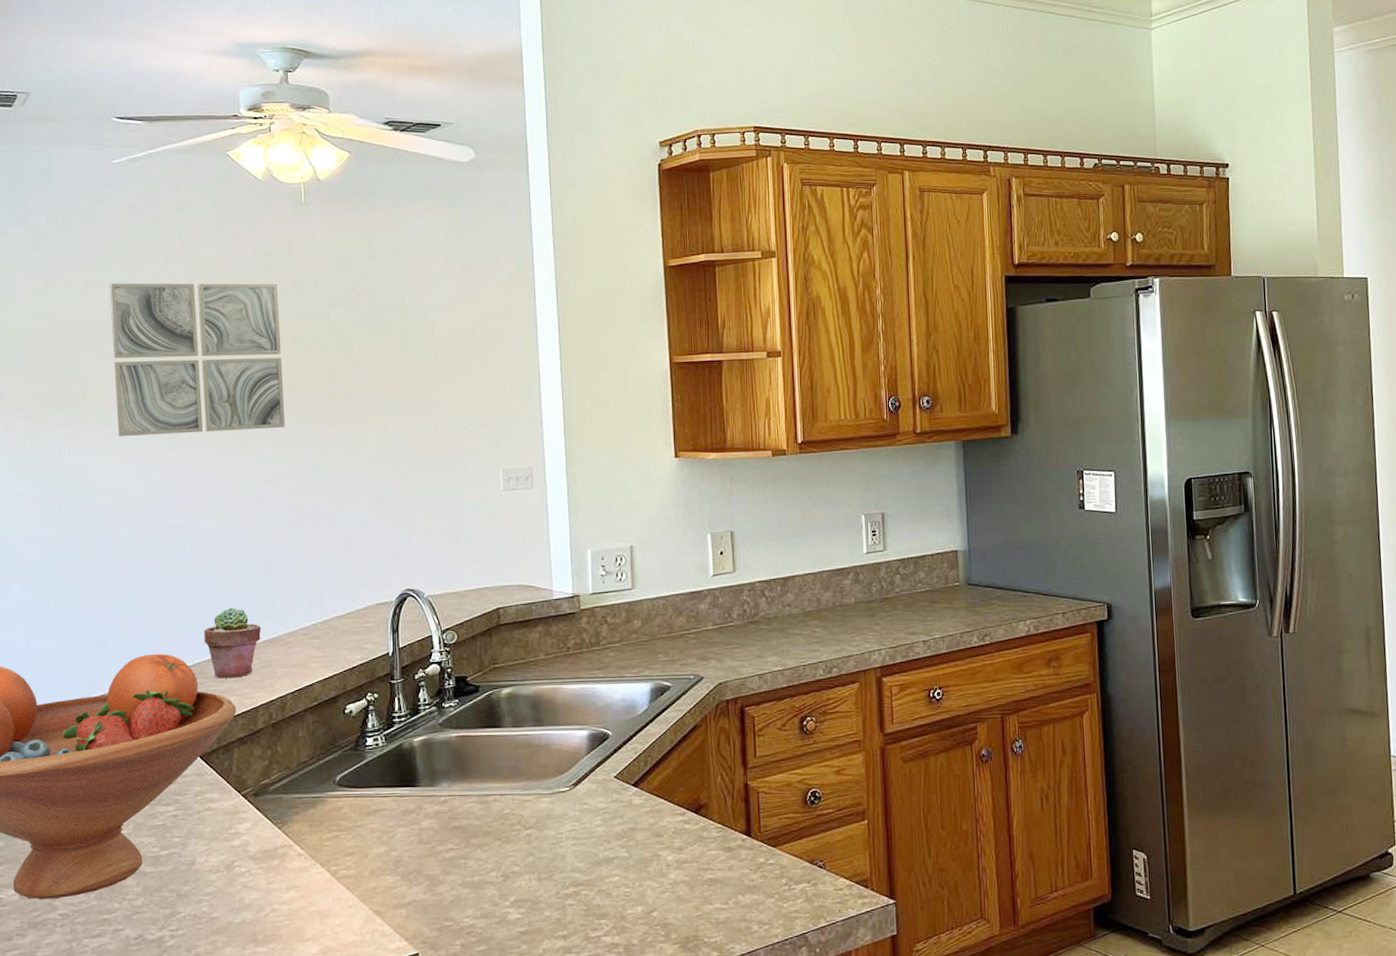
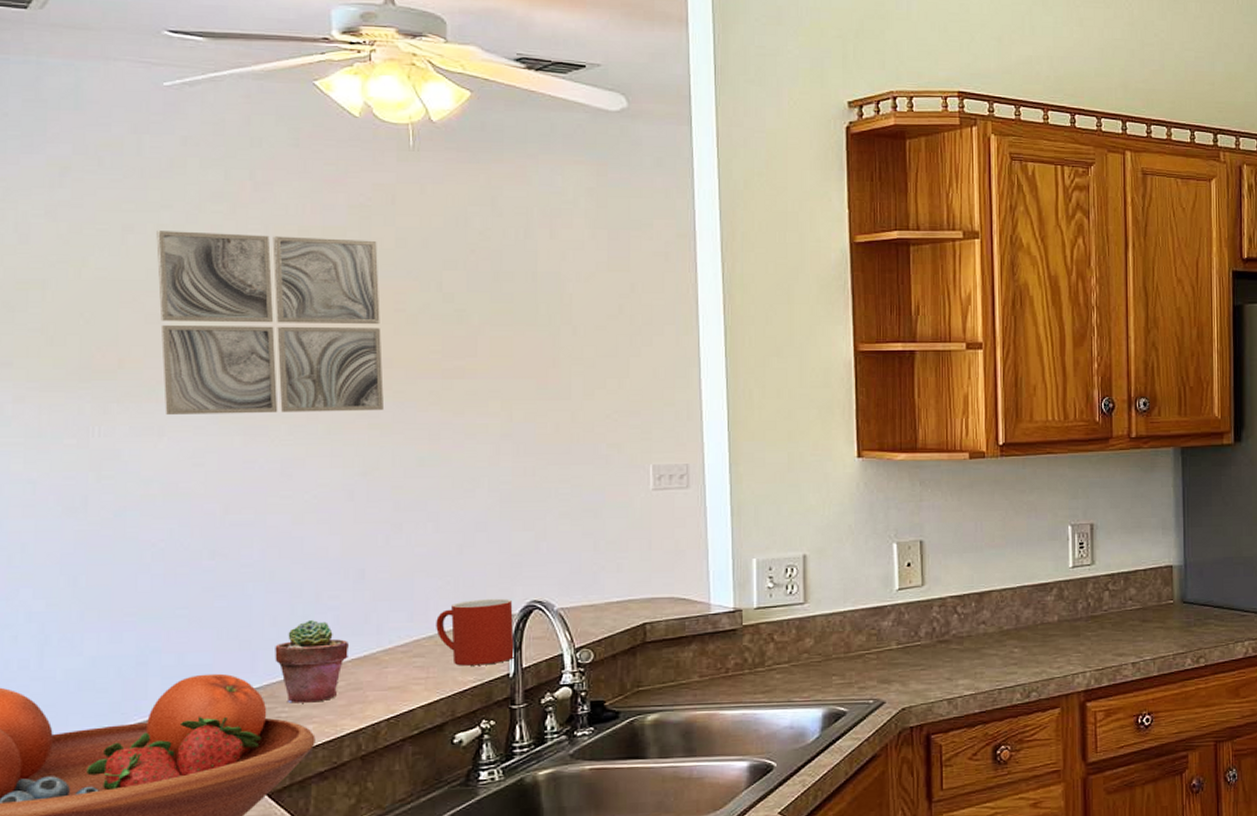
mug: none [330,587,392,646] -> present [436,598,514,666]

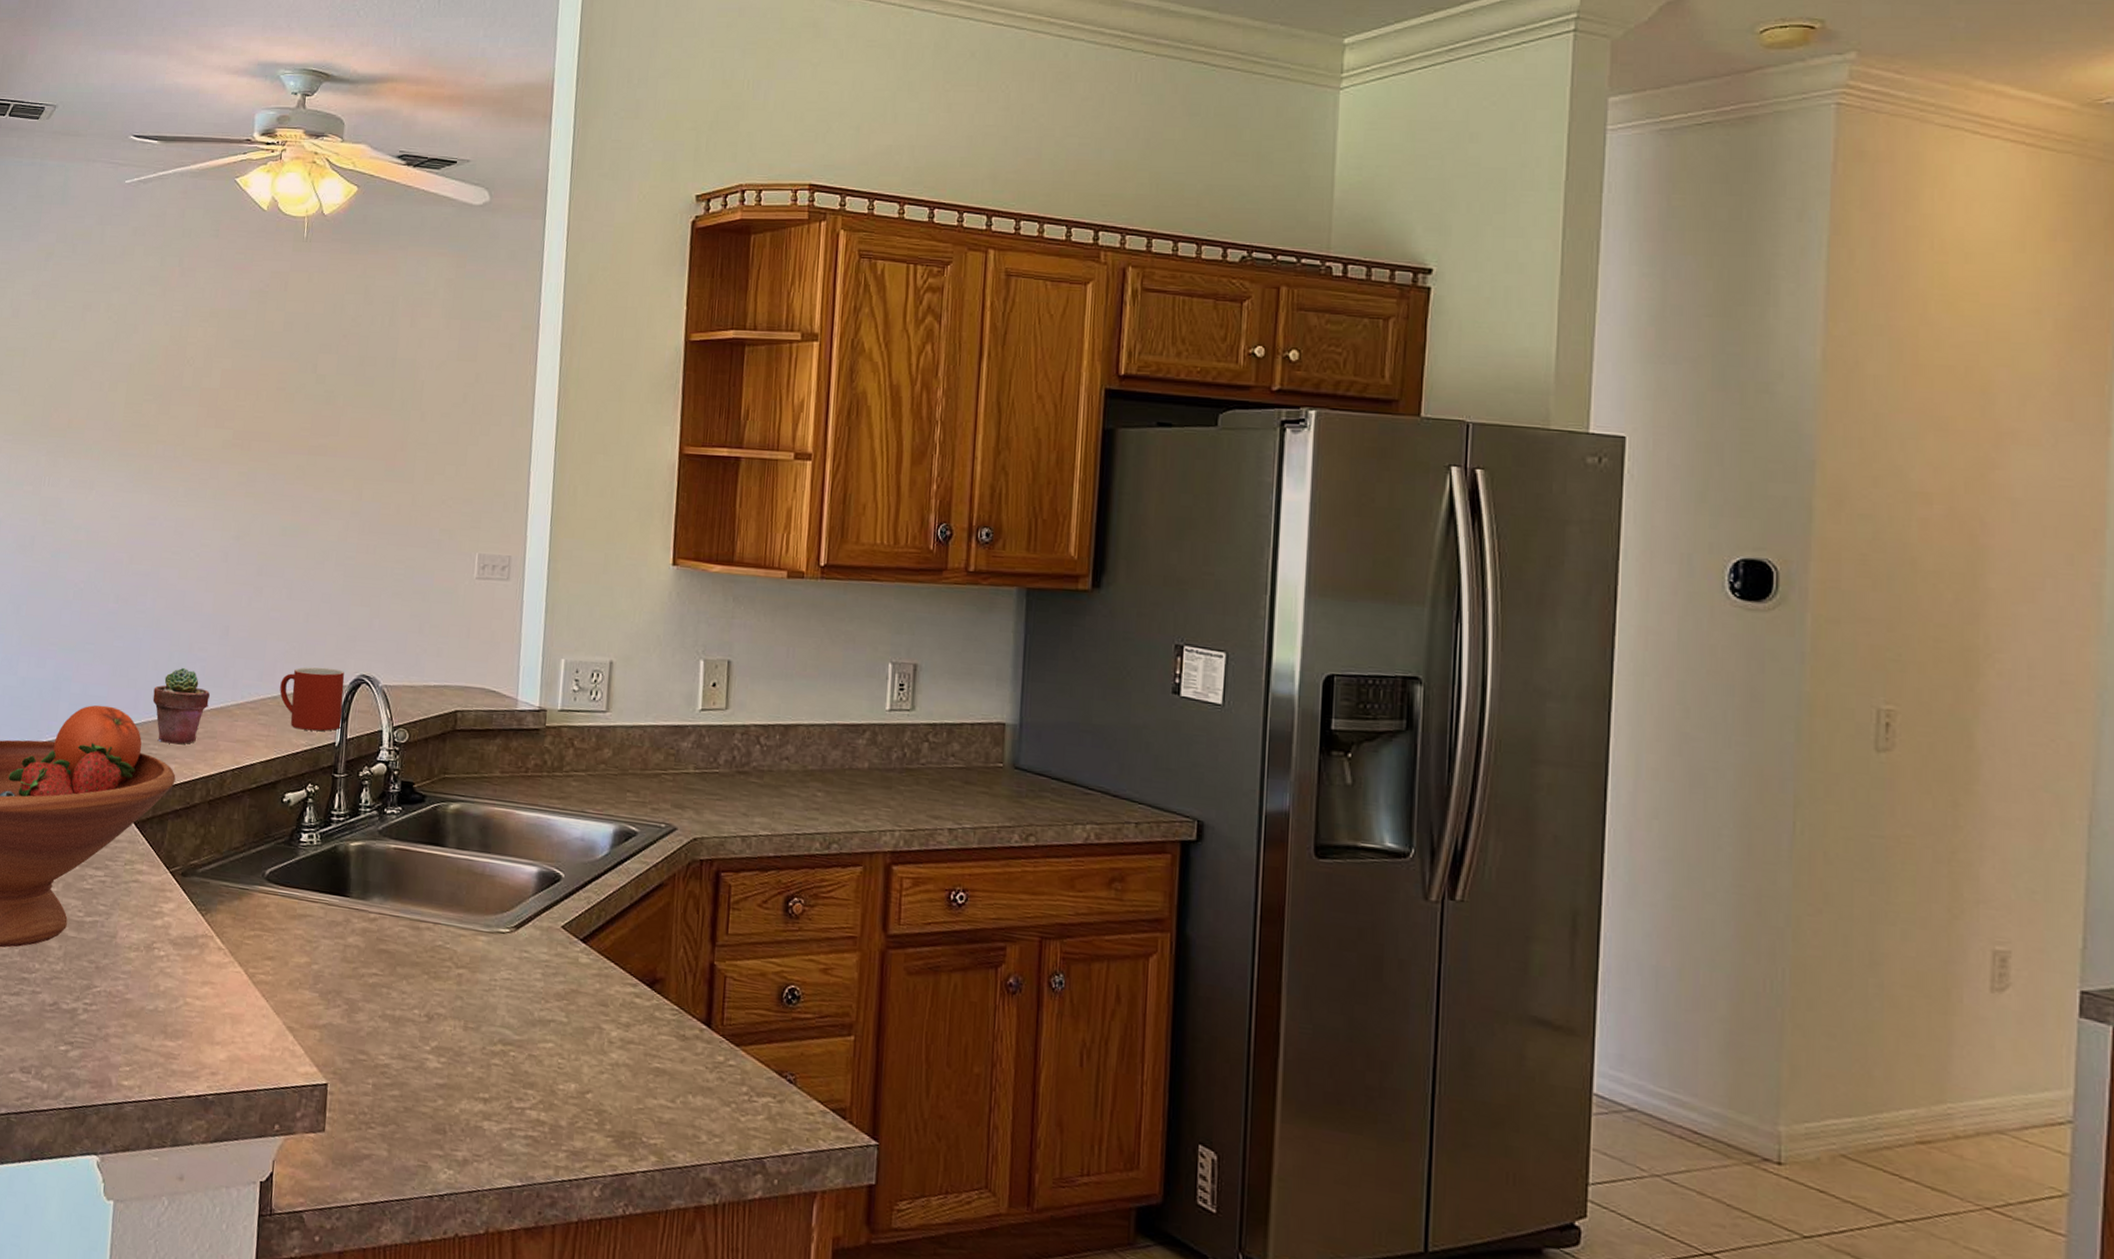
wall art: present [156,231,385,416] -> none [96,309,269,481]

